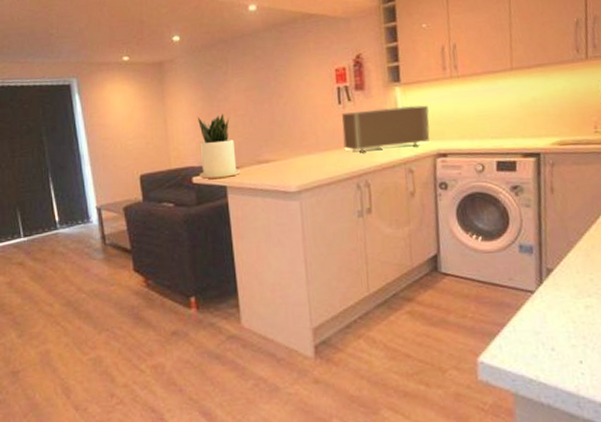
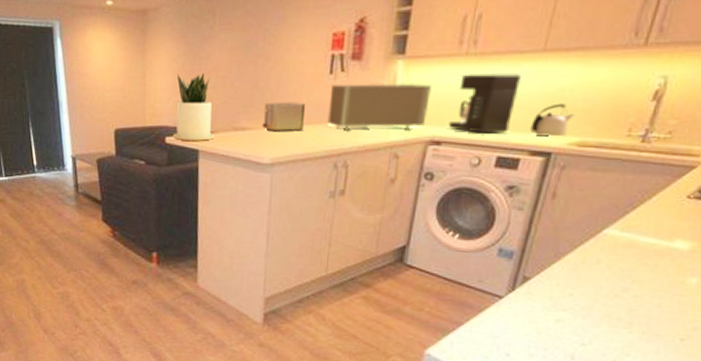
toaster: none [283,131,324,161] -> present [262,102,306,132]
coffee maker: none [450,90,501,143] -> present [448,74,521,134]
kettle: none [517,111,550,140] -> present [530,103,575,137]

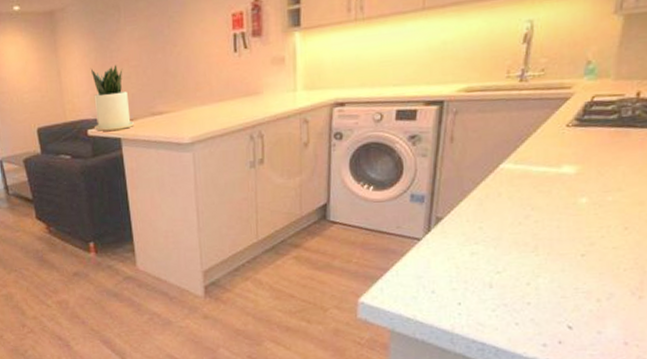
toaster: present [262,102,306,132] -> none [177,81,218,113]
microwave: present [327,82,432,131] -> none [237,51,329,104]
coffee maker: present [448,74,521,134] -> none [349,33,407,91]
kettle: present [530,103,575,137] -> none [422,55,459,88]

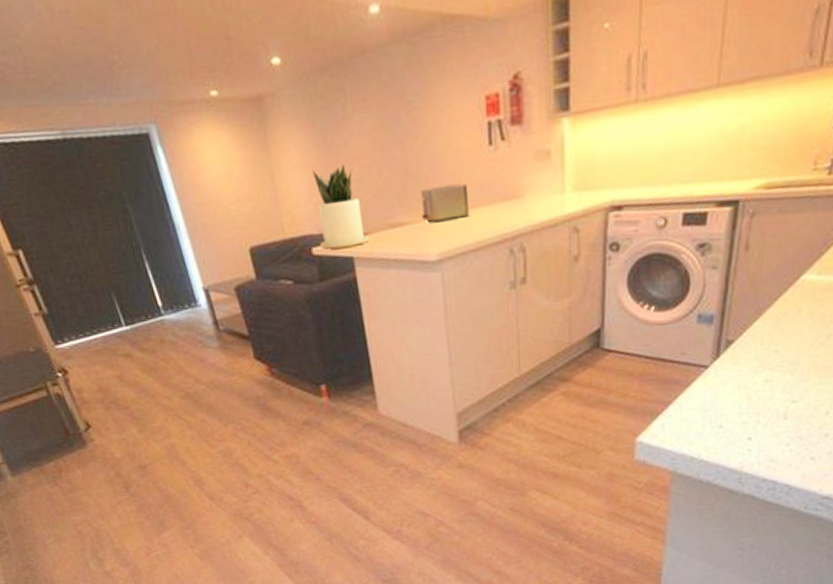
toaster: none [177,81,218,113] -> present [420,183,470,223]

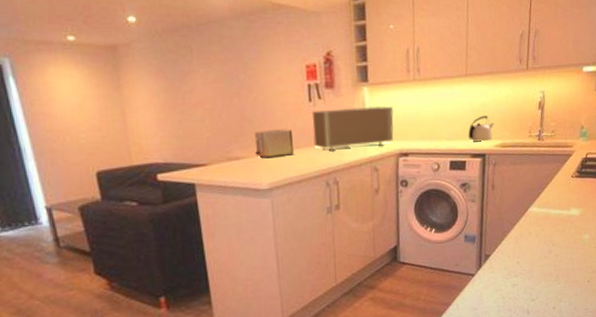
planter: present [311,165,370,249] -> none [159,107,210,176]
microwave: none [493,141,604,210] -> present [312,105,394,152]
kettle: none [714,143,758,185] -> present [468,115,495,142]

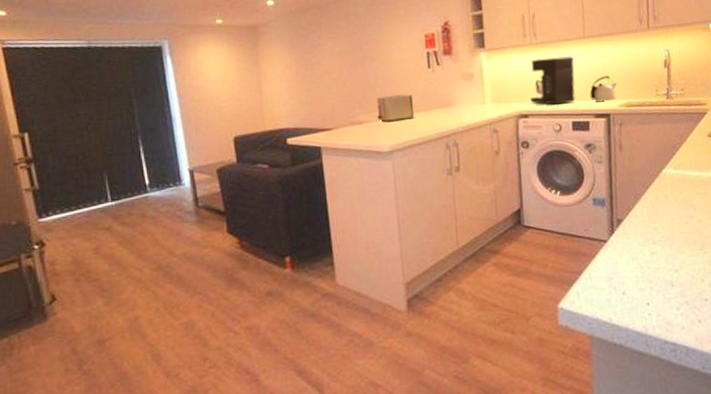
microwave: present [312,105,394,152] -> none [431,69,513,115]
coffee maker: none [411,94,455,144] -> present [530,56,576,105]

